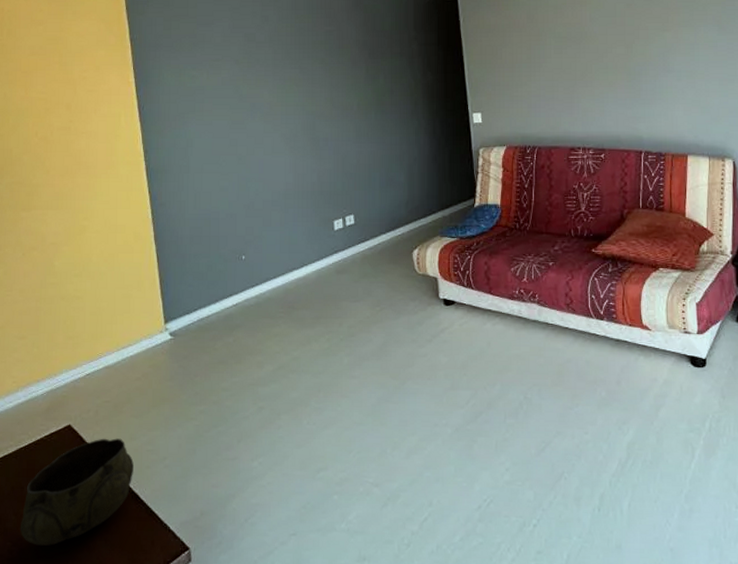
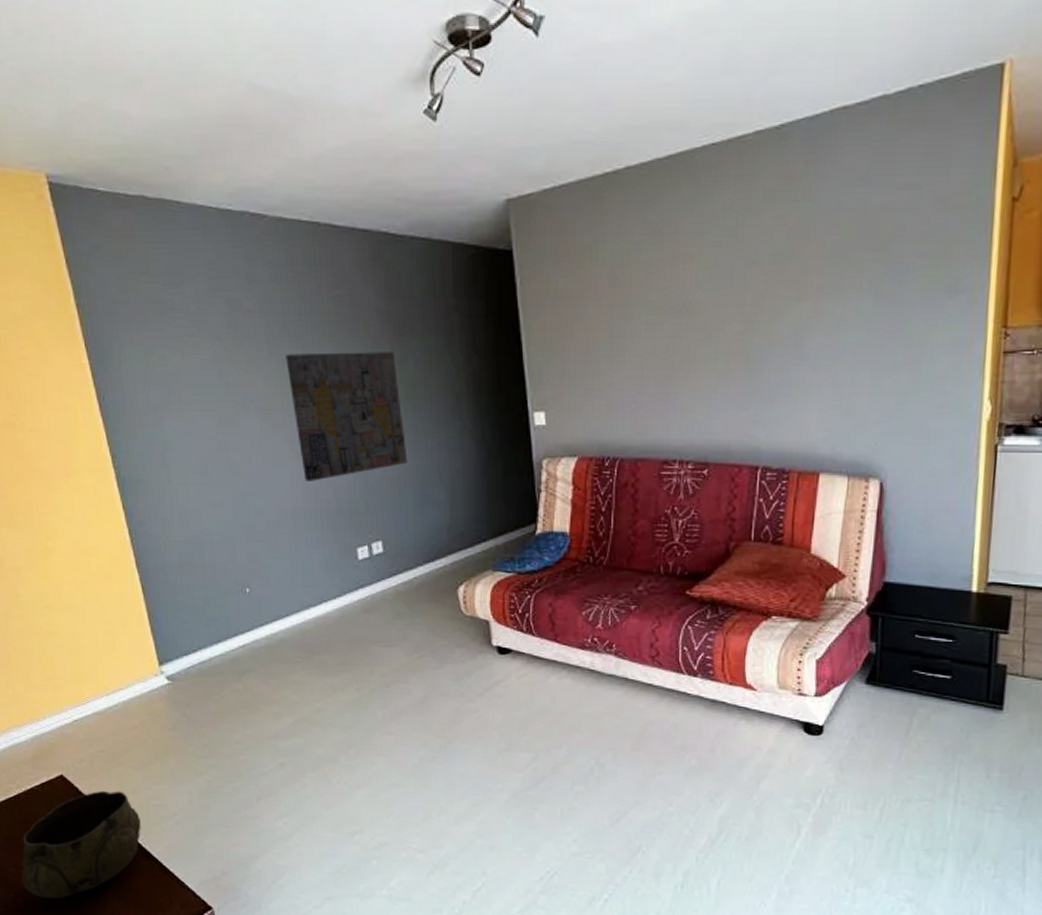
wall art: none [287,70,376,169] -> present [286,352,408,481]

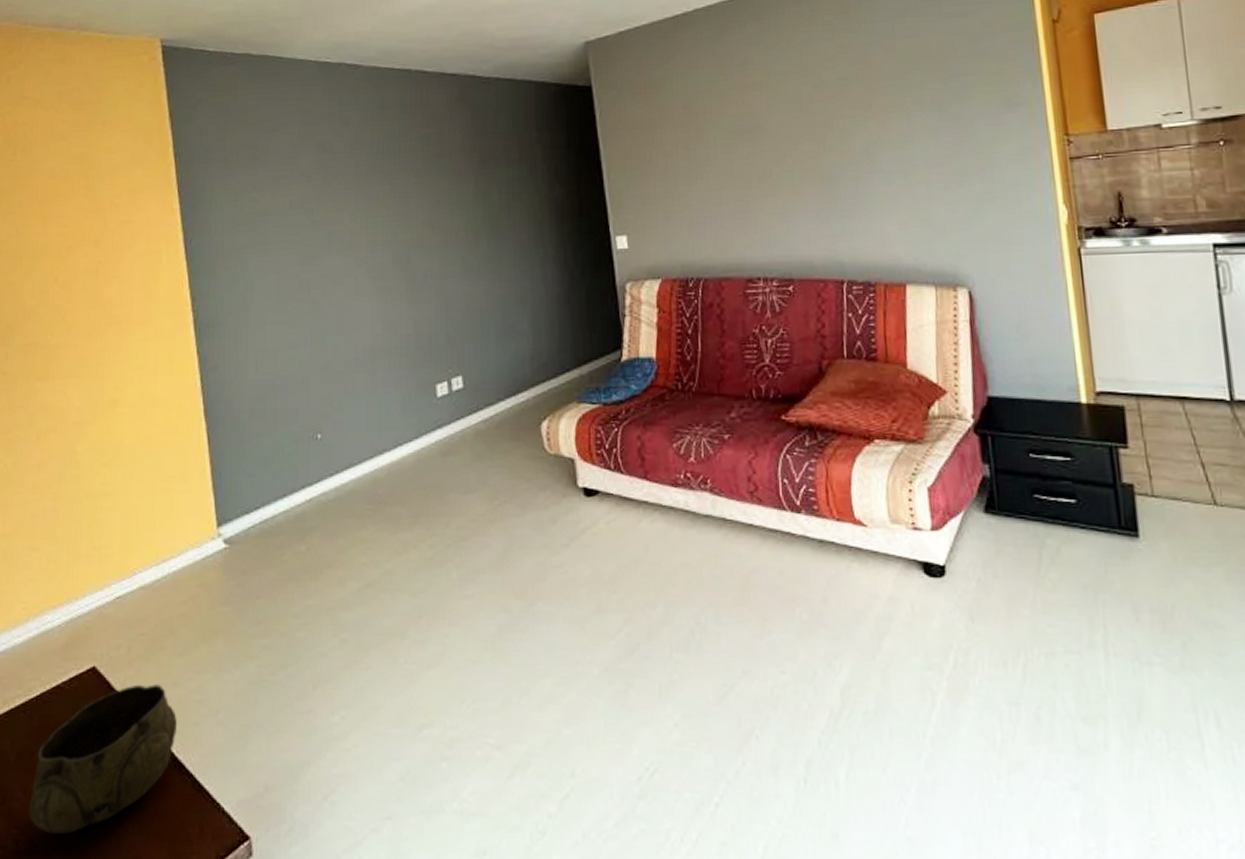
wall art: present [286,352,408,481] -> none [373,184,490,316]

